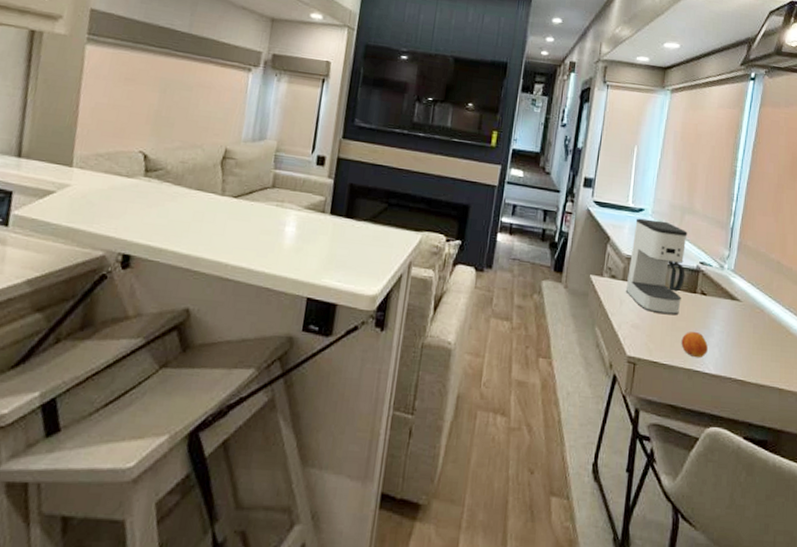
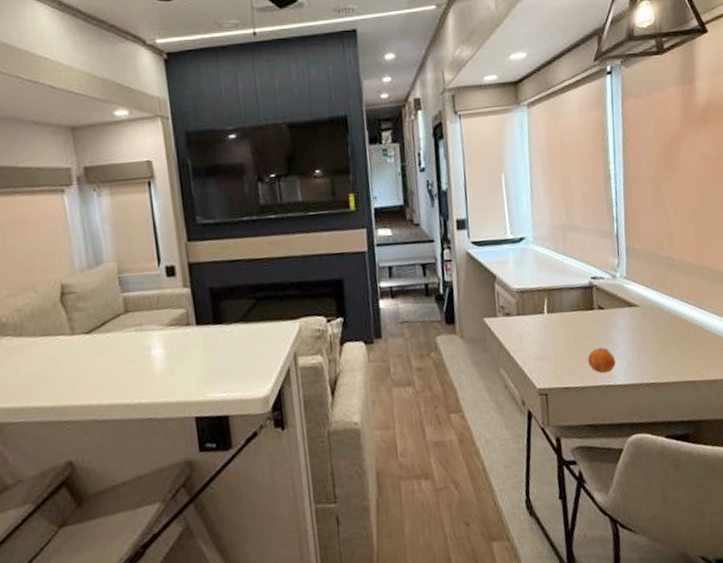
coffee maker: present [625,218,688,316] -> none [518,244,581,340]

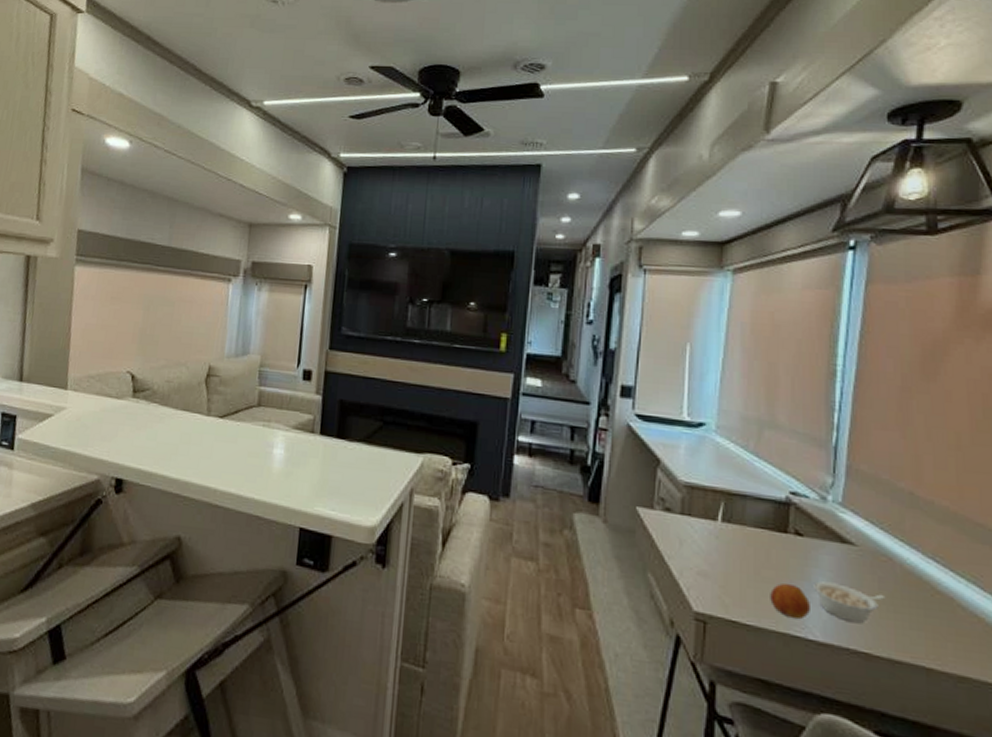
legume: none [615,337,662,364] -> present [813,581,886,624]

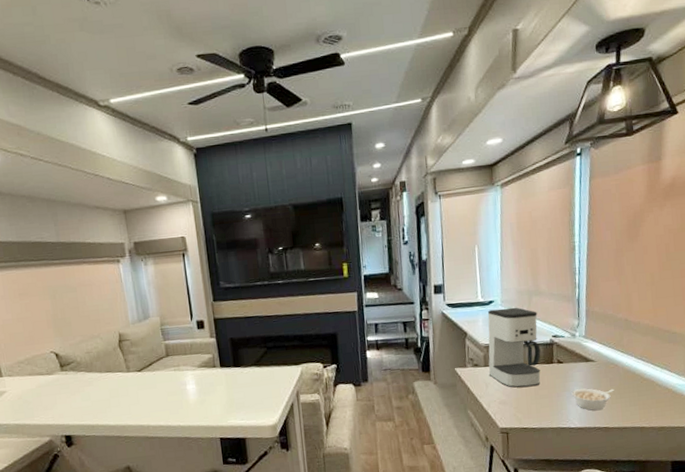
coffee maker: none [686,435,770,562] -> present [487,307,541,388]
fruit: present [770,583,810,620] -> none [545,395,571,417]

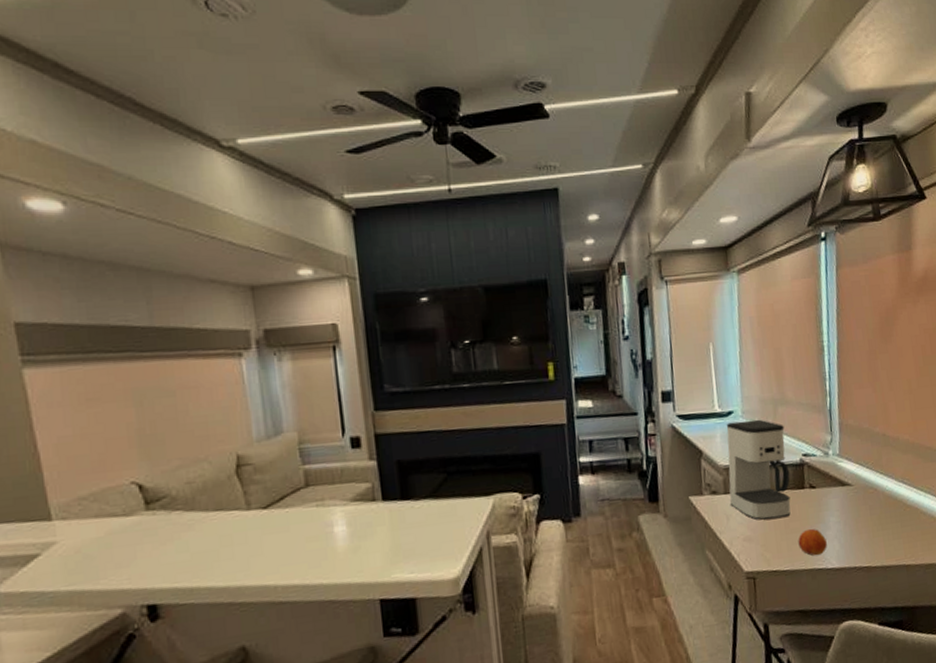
fruit: none [545,395,571,417] -> present [798,528,827,556]
legume: present [571,388,615,411] -> none [827,518,876,546]

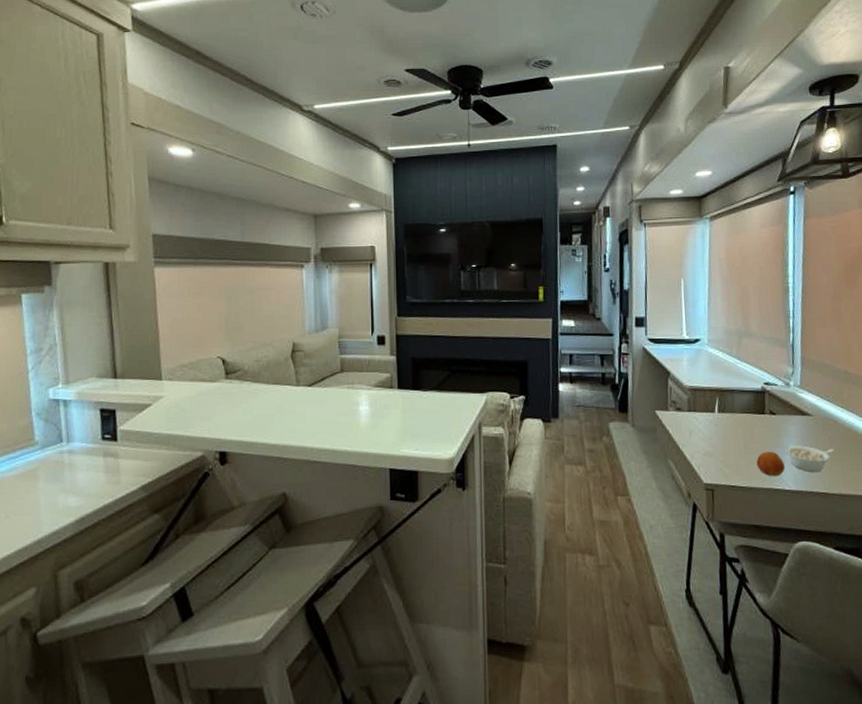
coffee maker: present [726,419,791,520] -> none [692,348,752,439]
legume: none [827,518,876,546] -> present [785,445,835,473]

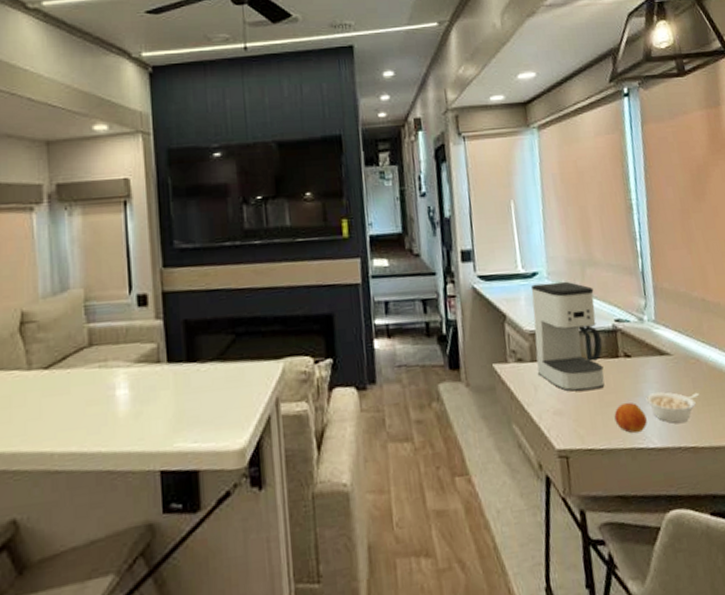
coffee maker: none [692,348,752,439] -> present [530,281,605,392]

